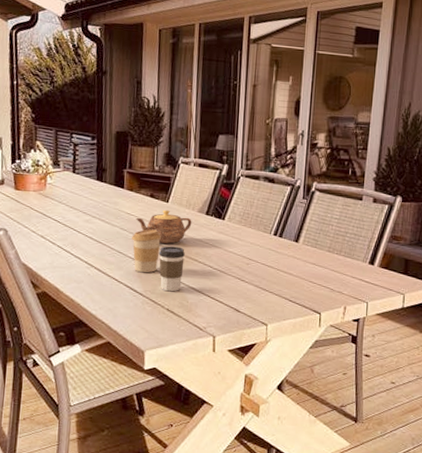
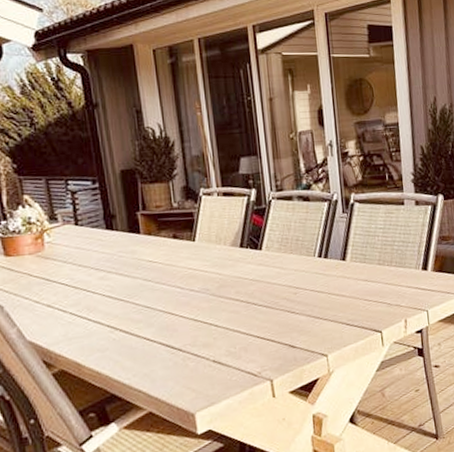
coffee cup: present [132,229,161,273] -> none [159,274,195,326]
teapot: present [136,210,192,244] -> none [160,249,226,288]
coffee cup: present [158,246,185,292] -> none [193,288,225,341]

